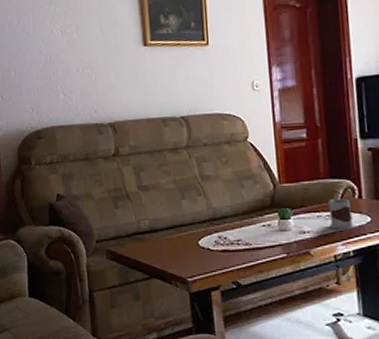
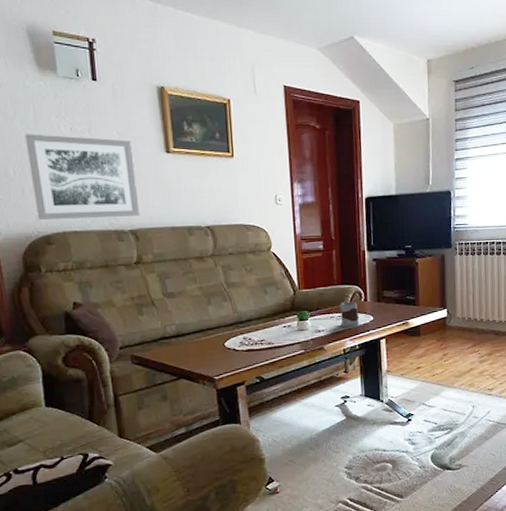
wall art: none [25,37,119,116] -> present [25,134,140,220]

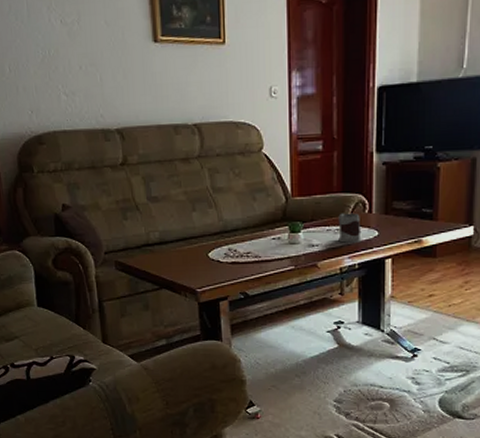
wall art: present [25,134,140,220] -> none [19,28,126,119]

